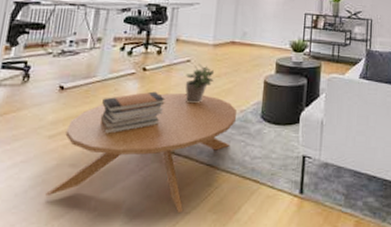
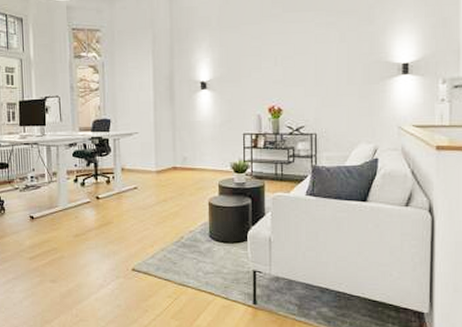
coffee table: present [45,93,237,214] -> none [36,218,186,320]
book stack: present [100,91,165,134] -> none [67,217,120,255]
potted plant: present [185,63,215,104] -> none [135,190,161,227]

